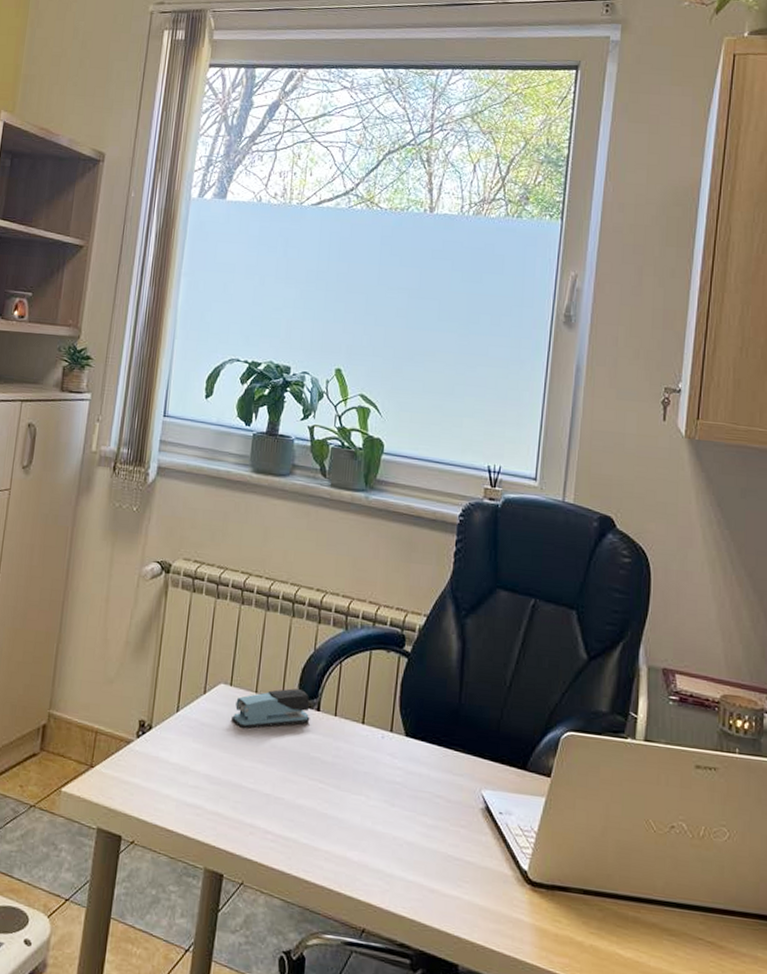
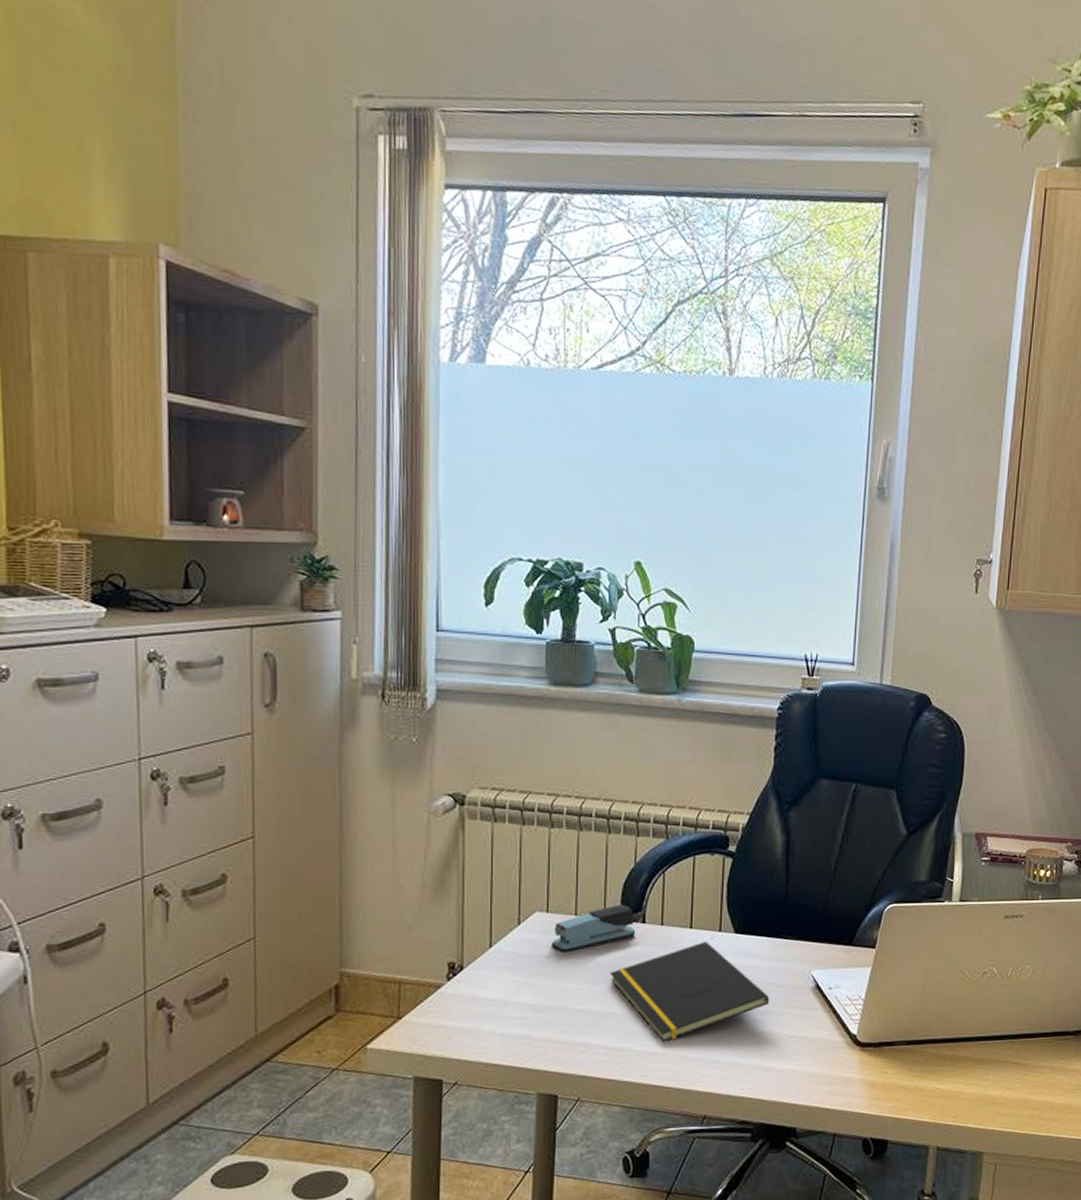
notepad: none [282,740,438,840] -> present [610,941,770,1042]

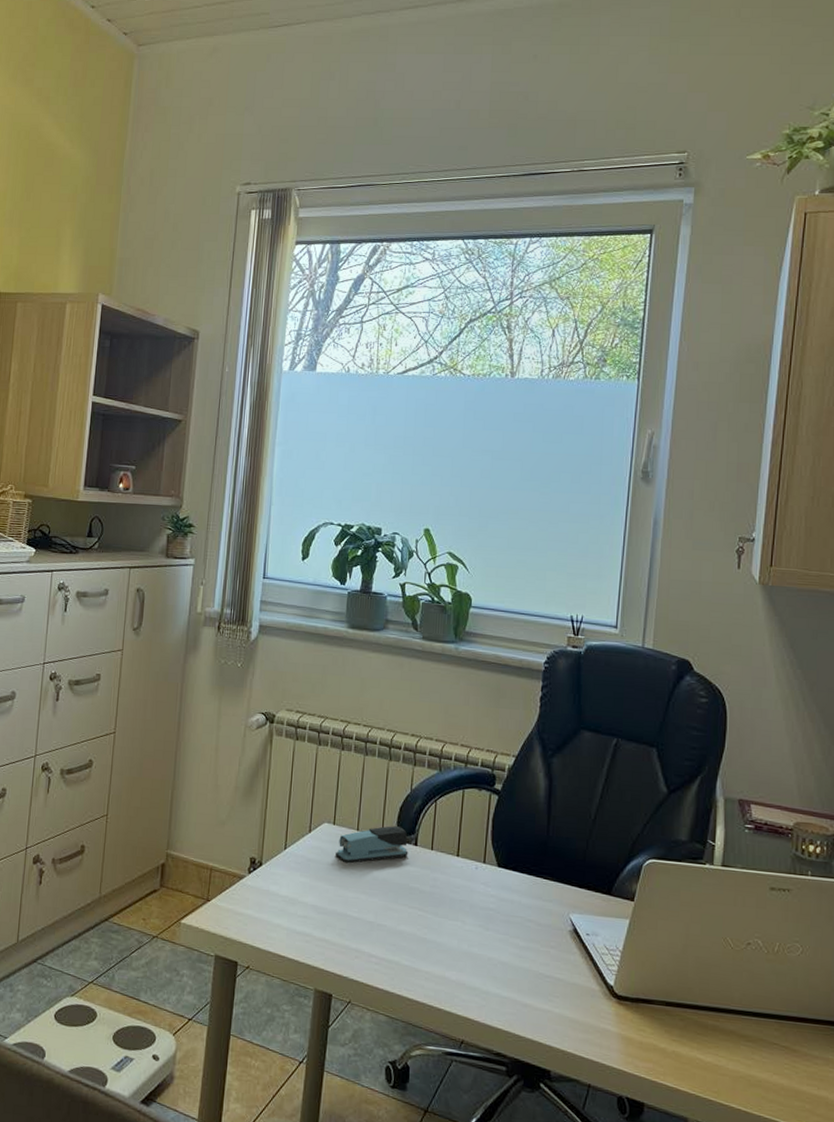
notepad: present [610,941,770,1042] -> none [384,870,529,961]

